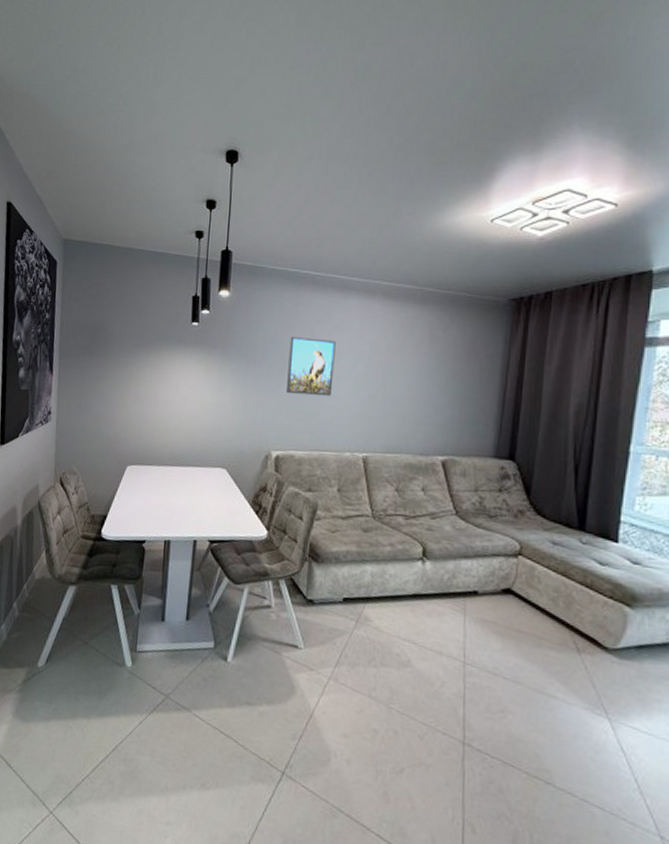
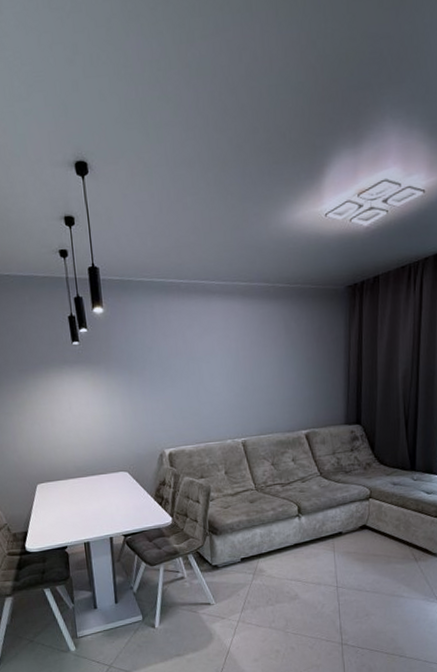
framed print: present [287,337,336,397] -> none [166,342,209,397]

